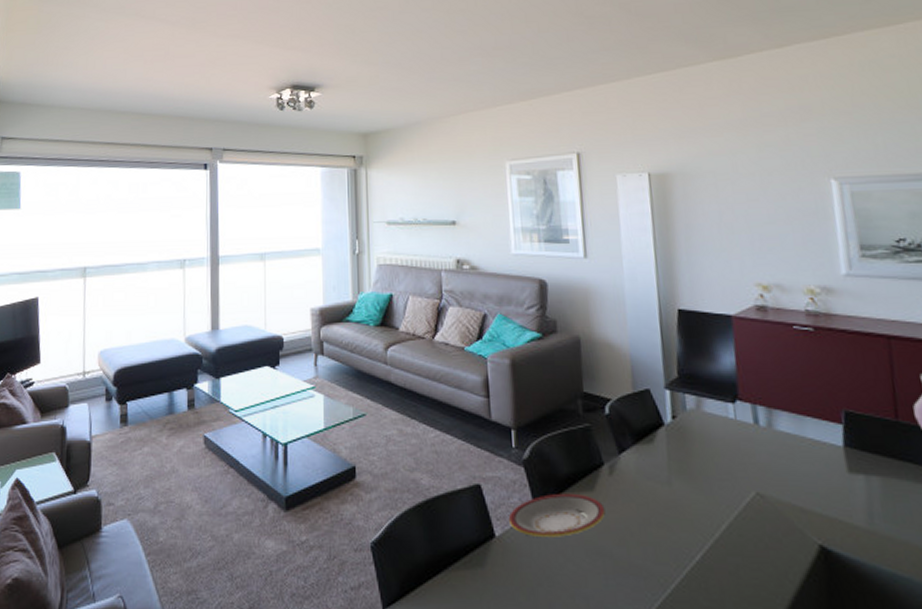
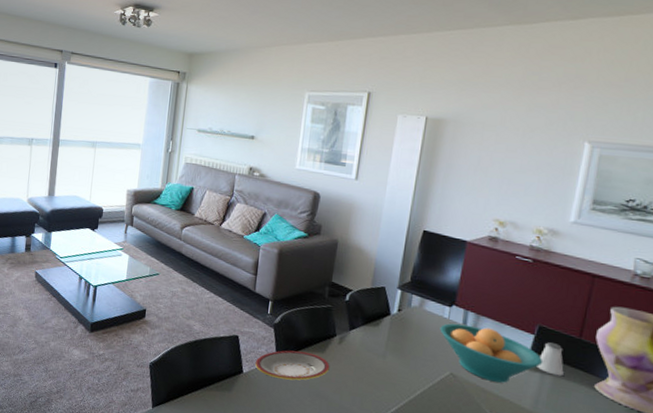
fruit bowl: none [728,423,864,496] -> present [440,323,543,383]
saltshaker: none [856,431,892,475] -> present [537,342,564,377]

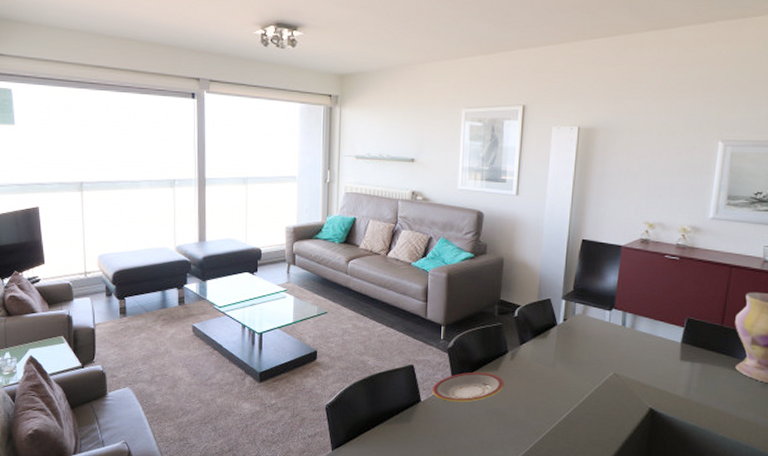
fruit bowl: present [440,323,543,383] -> none [602,325,693,376]
saltshaker: present [537,342,564,377] -> none [687,333,710,363]

